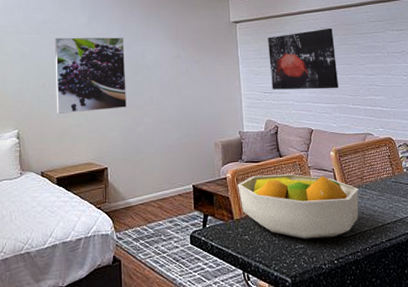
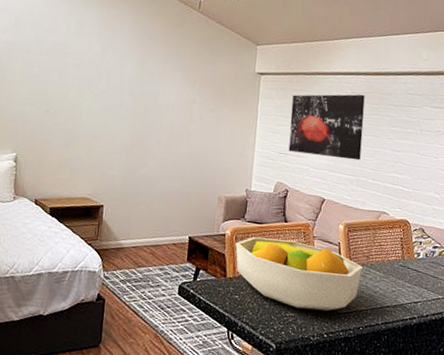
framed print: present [55,37,127,114] -> none [58,63,139,147]

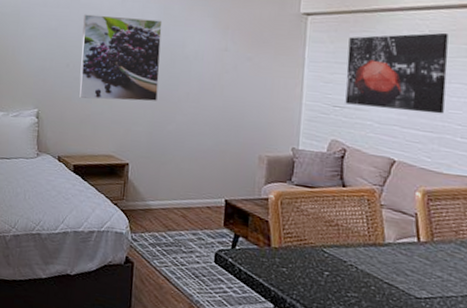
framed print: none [58,63,139,147] -> present [79,14,163,102]
fruit bowl: present [235,237,362,311] -> none [281,202,449,294]

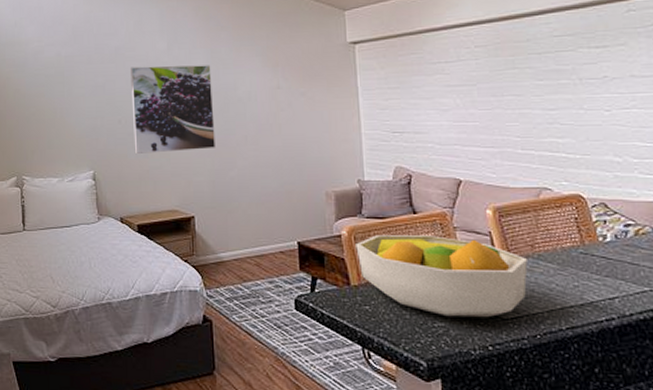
fruit bowl: none [281,202,449,294] -> present [356,235,528,318]
wall art: present [345,32,449,114] -> none [398,46,501,129]

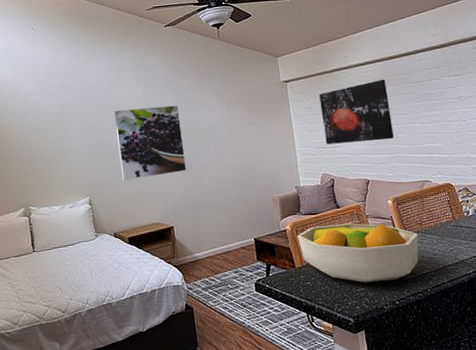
wall art: none [398,46,501,129] -> present [319,79,394,145]

